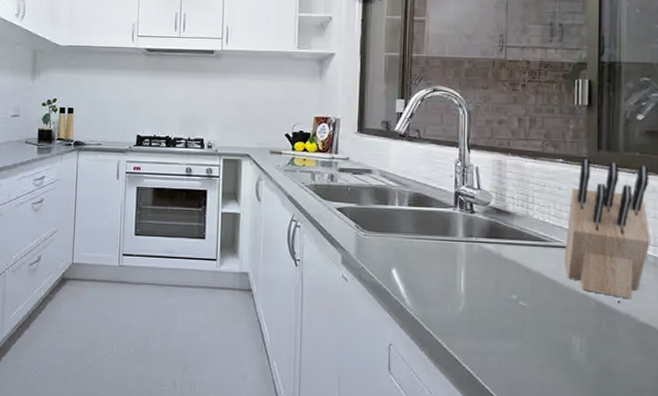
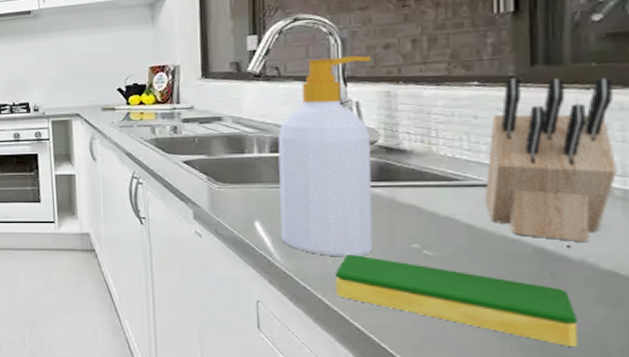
soap bottle: none [412,126,489,305] -> present [278,56,373,257]
dish sponge: none [453,303,623,388] -> present [335,255,578,347]

